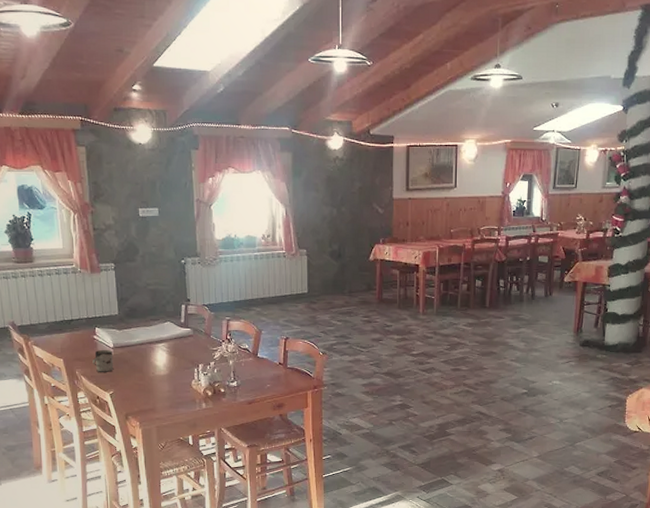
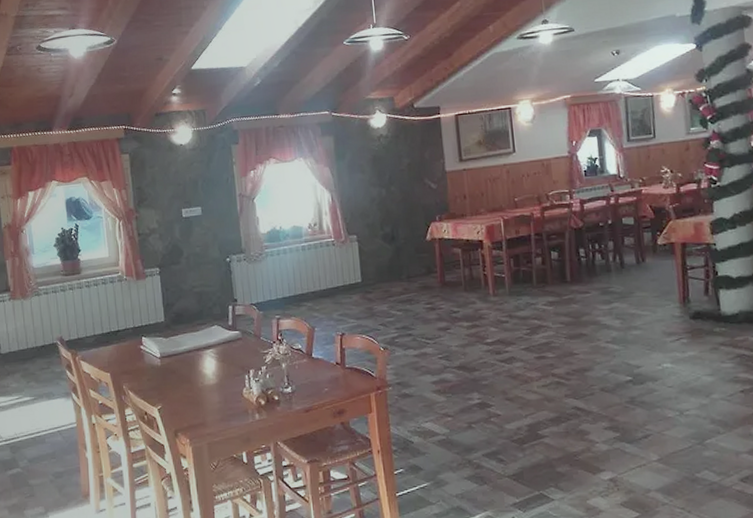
cup: present [92,349,114,372] -> none [139,359,162,385]

